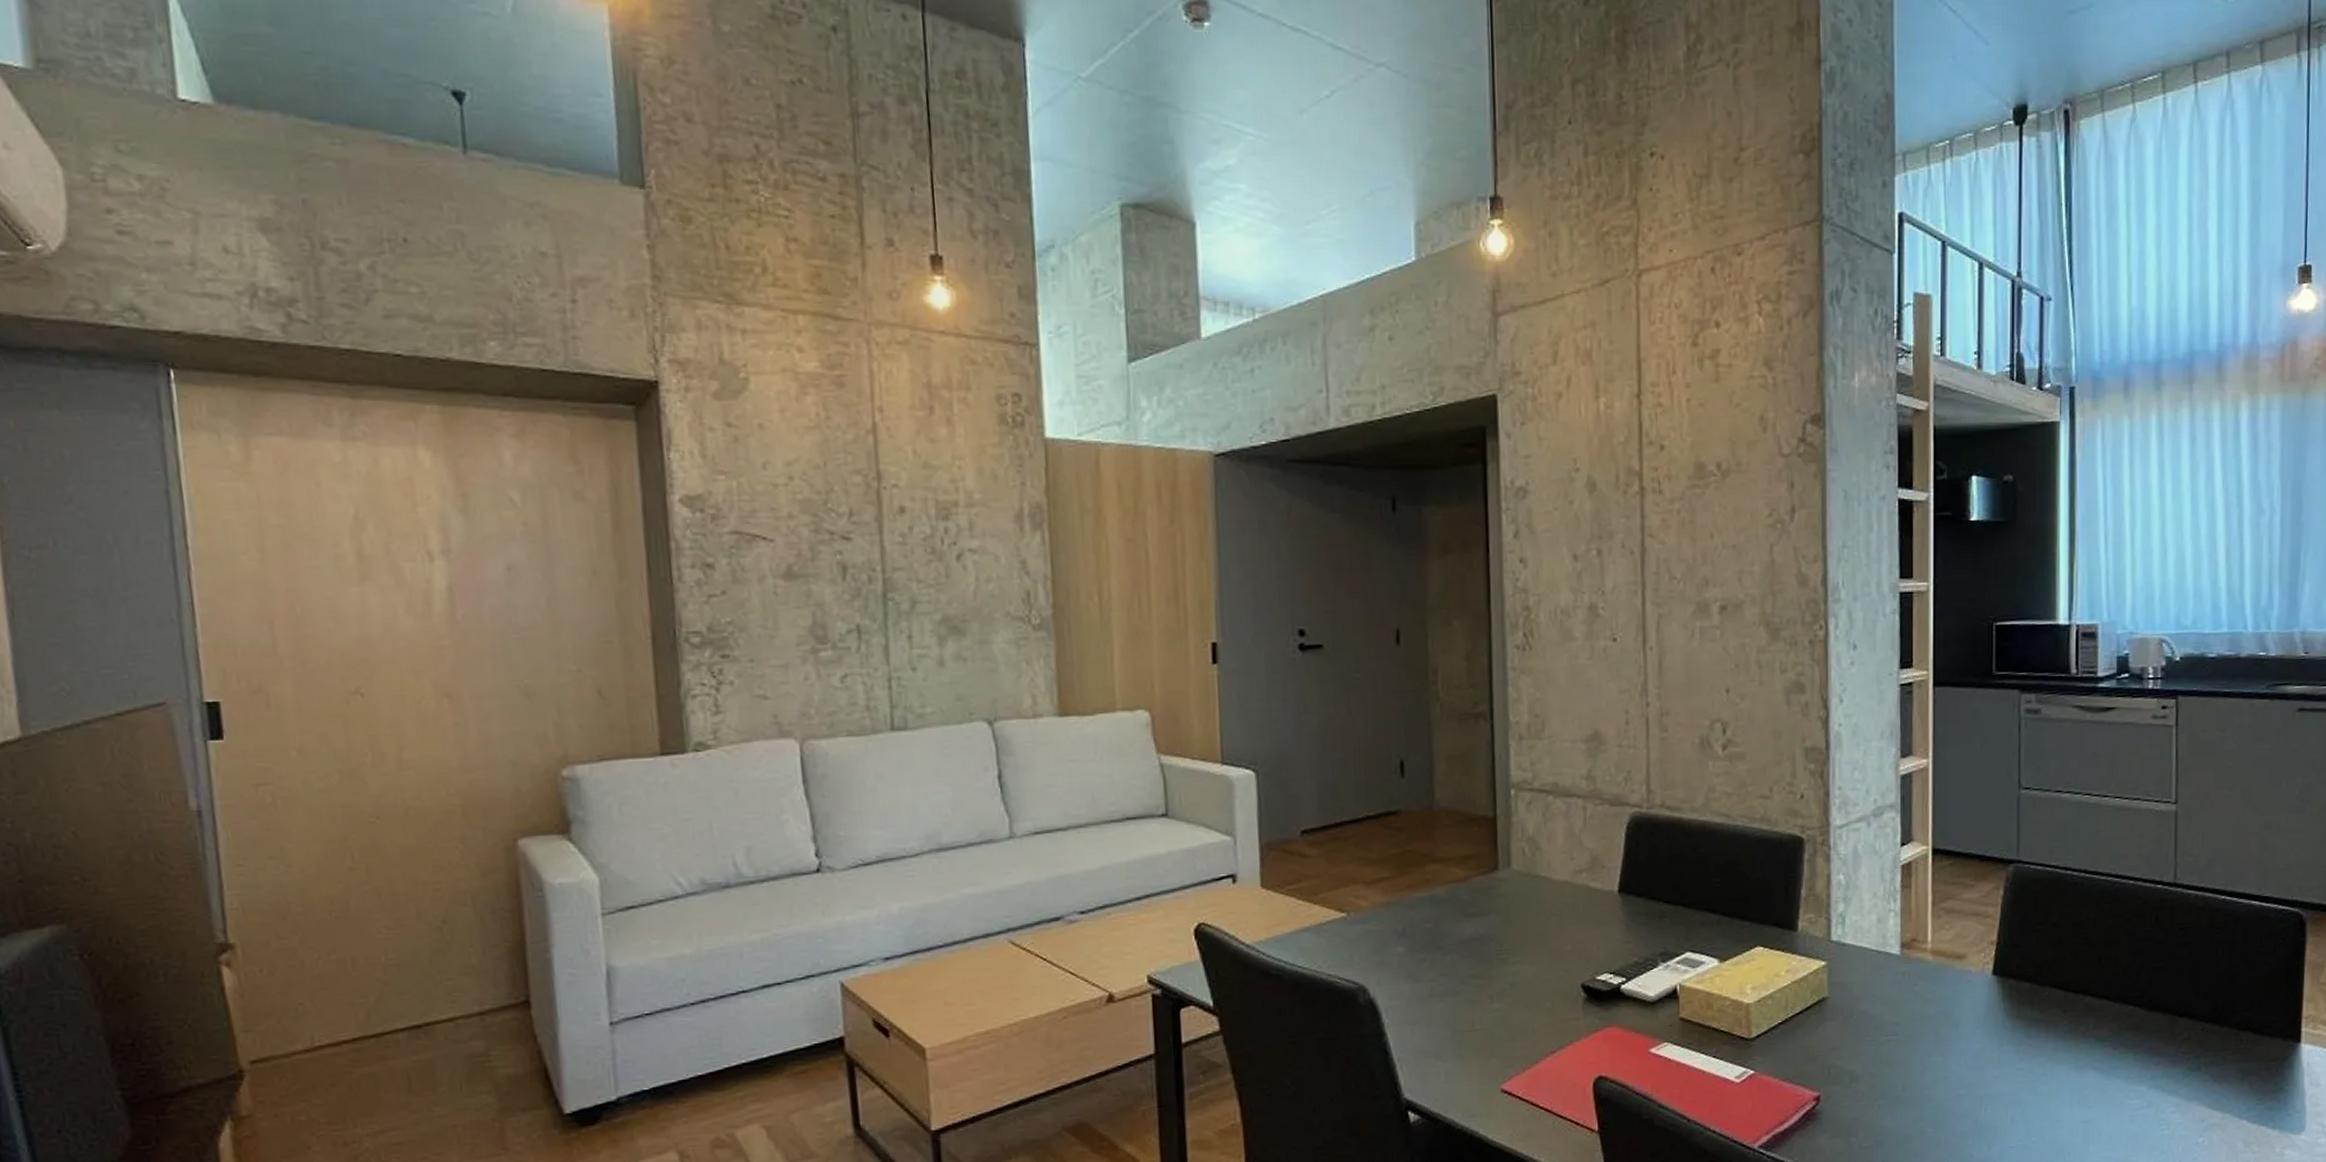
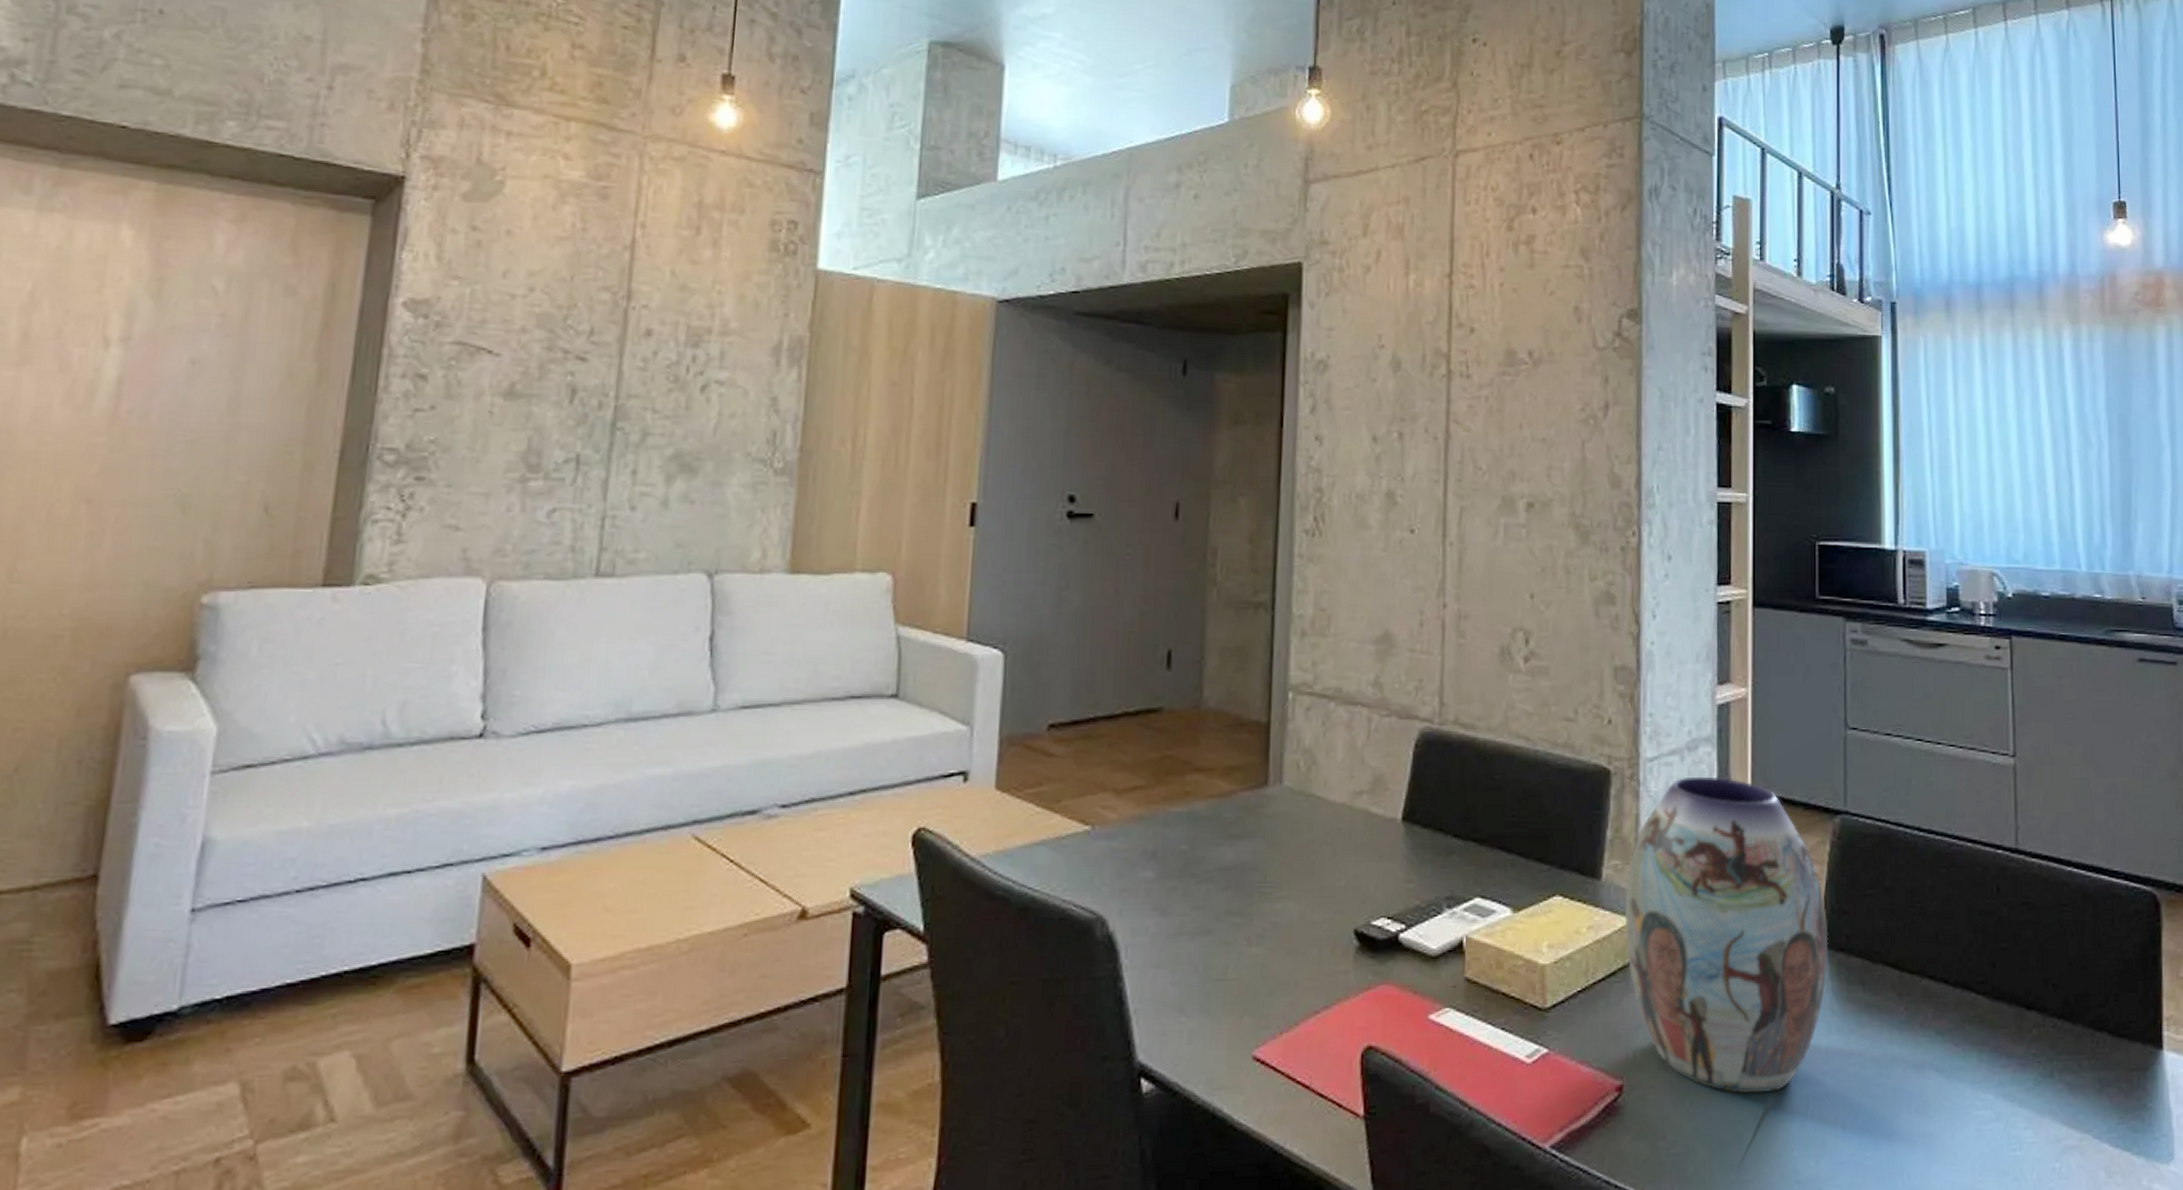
vase: none [1820,837,2001,1098] -> present [1626,776,1829,1094]

